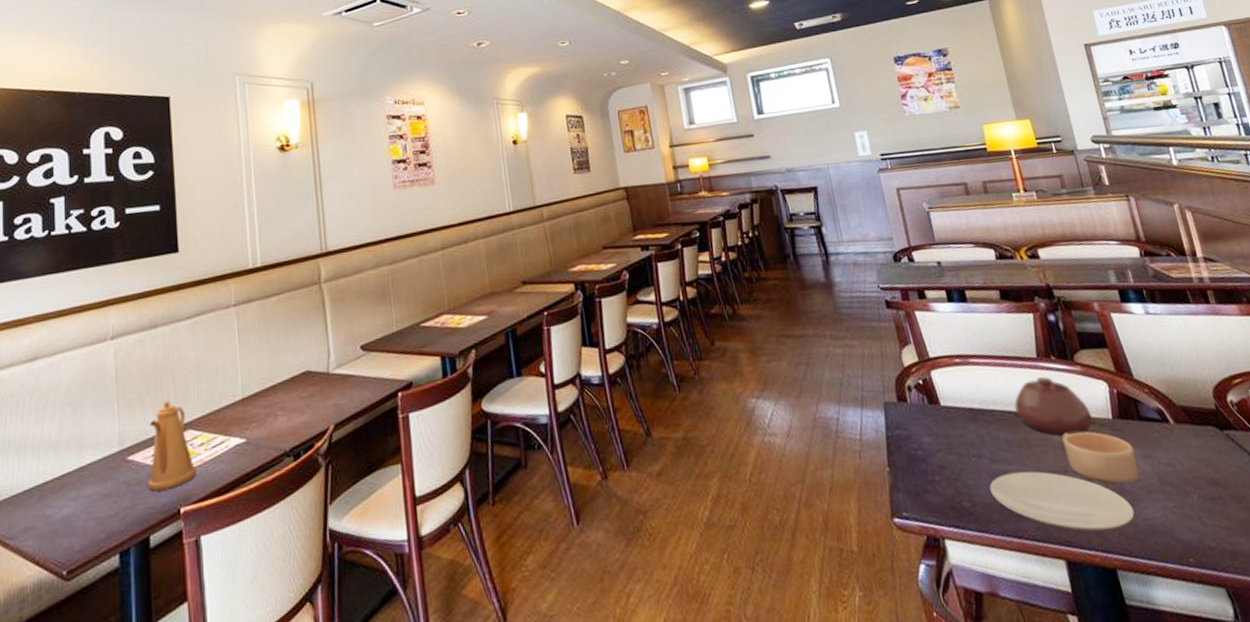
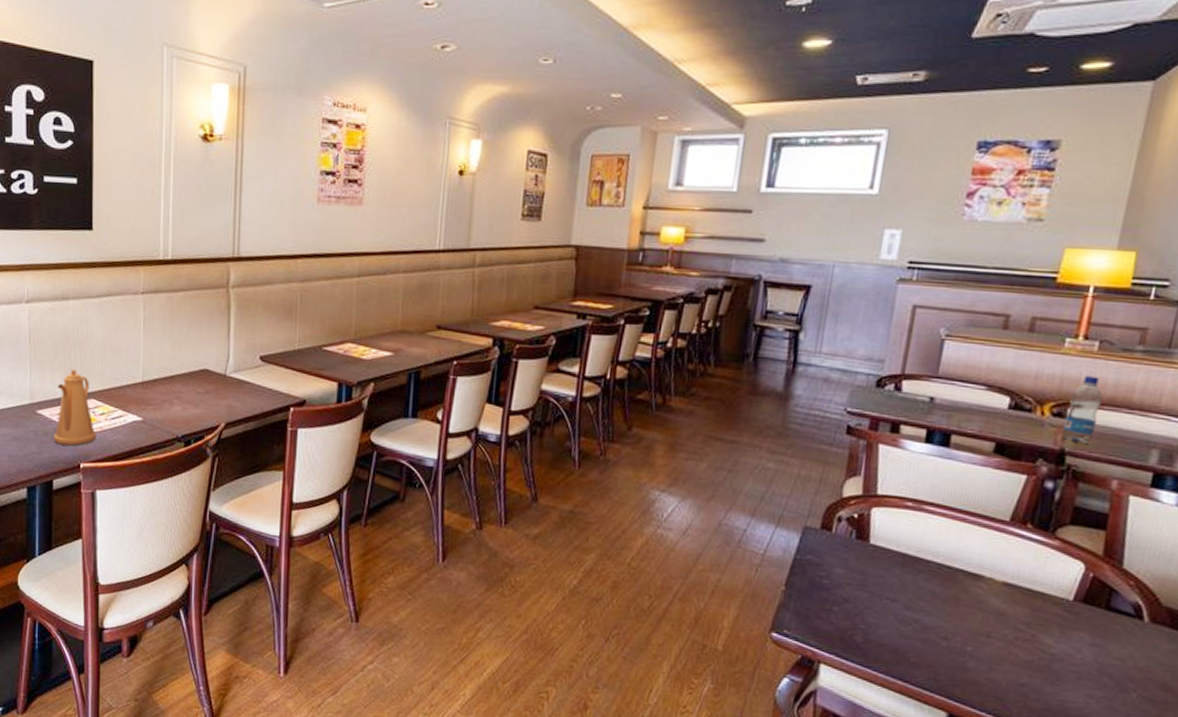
plate: present [989,471,1135,532] -> none [891,622,1053,701]
sugar bowl: present [1014,377,1094,435] -> none [954,541,1050,607]
bottle: none [1034,220,1064,277] -> present [1061,376,1103,445]
mug: present [1062,431,1140,485] -> none [995,601,1084,665]

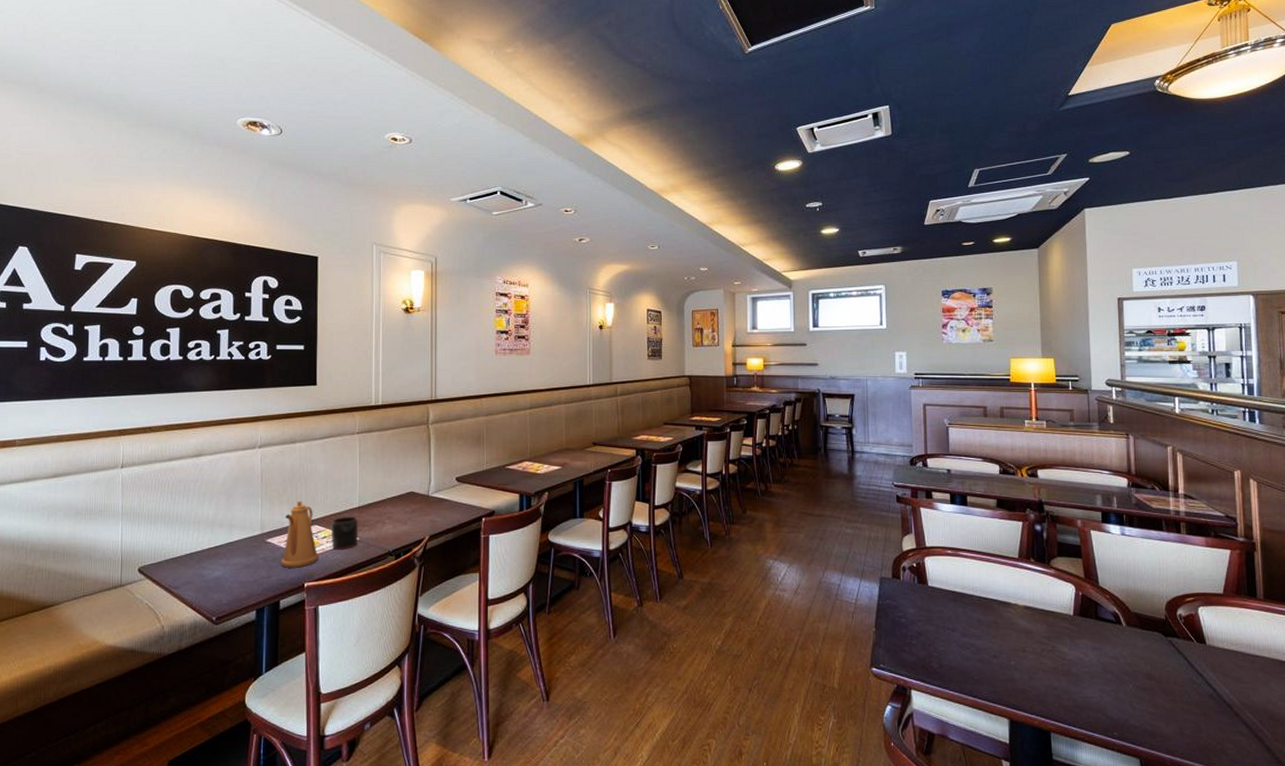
mug: none [109,391,143,430] -> present [330,516,359,550]
bottle: present [1061,376,1103,445] -> none [1037,446,1058,496]

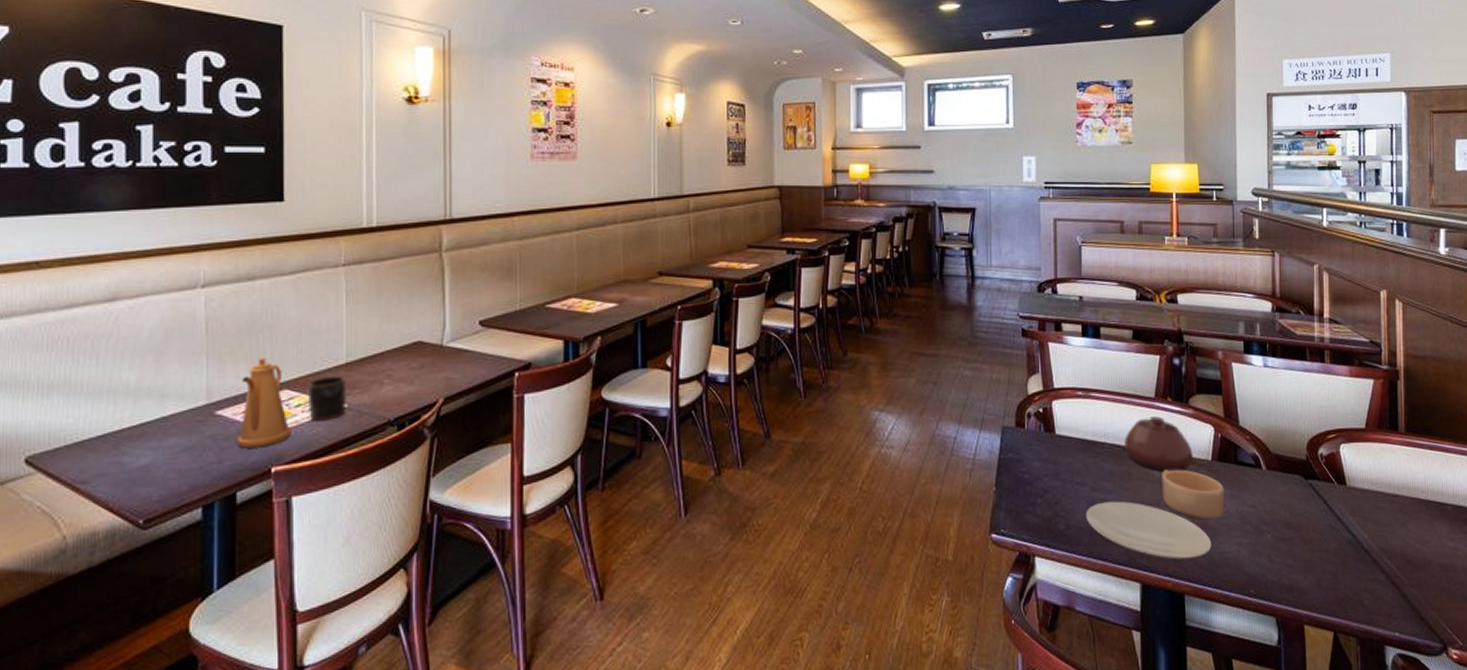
plate: none [957,646,1076,702] -> present [1086,501,1212,560]
sugar bowl: none [990,574,1057,624] -> present [1123,416,1194,472]
mug: none [1026,621,1087,667] -> present [1162,469,1225,520]

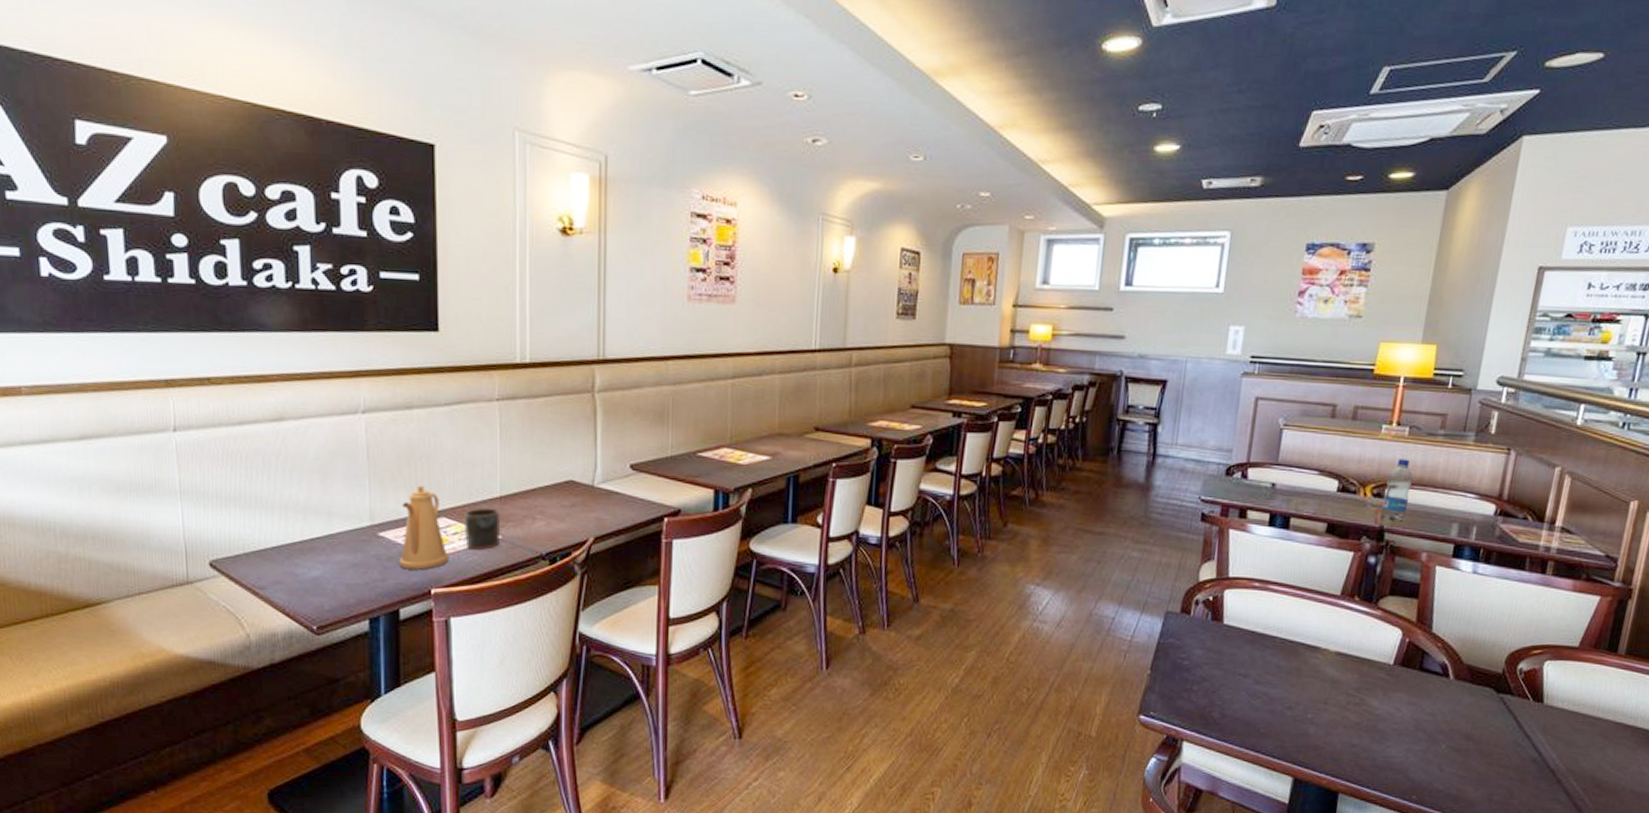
plate: present [1086,501,1212,560] -> none [1244,695,1378,760]
sugar bowl: present [1123,416,1194,472] -> none [1296,615,1374,673]
mug: present [1162,469,1225,520] -> none [1331,670,1403,724]
bottle: none [1176,266,1199,324] -> present [1381,459,1413,522]

